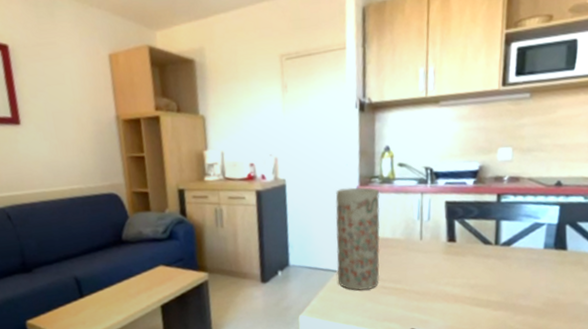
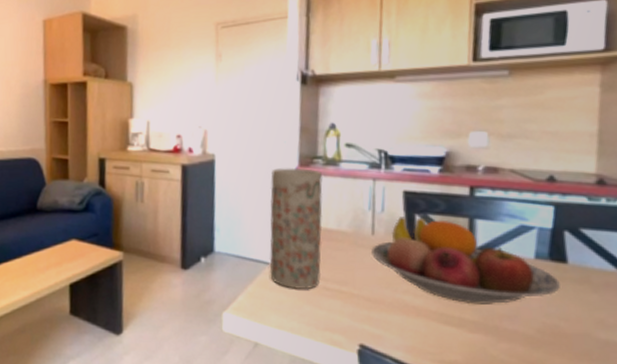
fruit bowl: none [420,222,561,289] -> present [371,217,560,304]

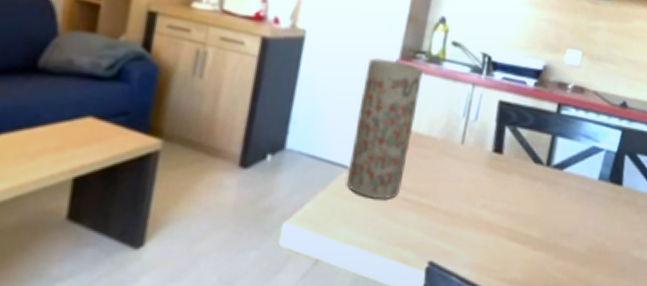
fruit bowl: present [371,217,560,304] -> none [457,127,614,222]

